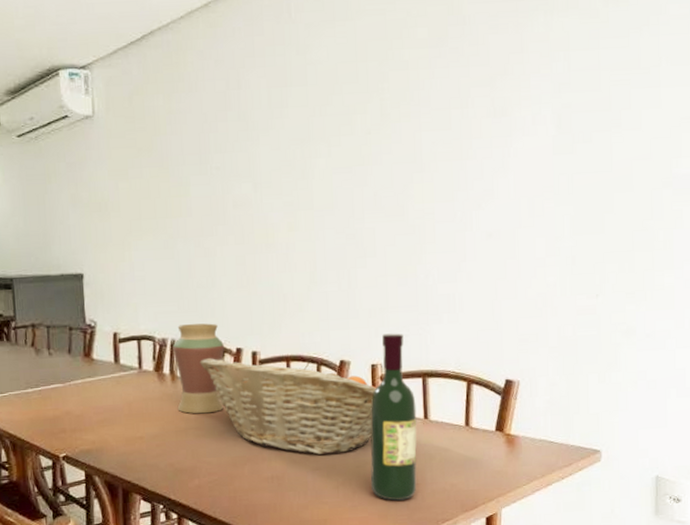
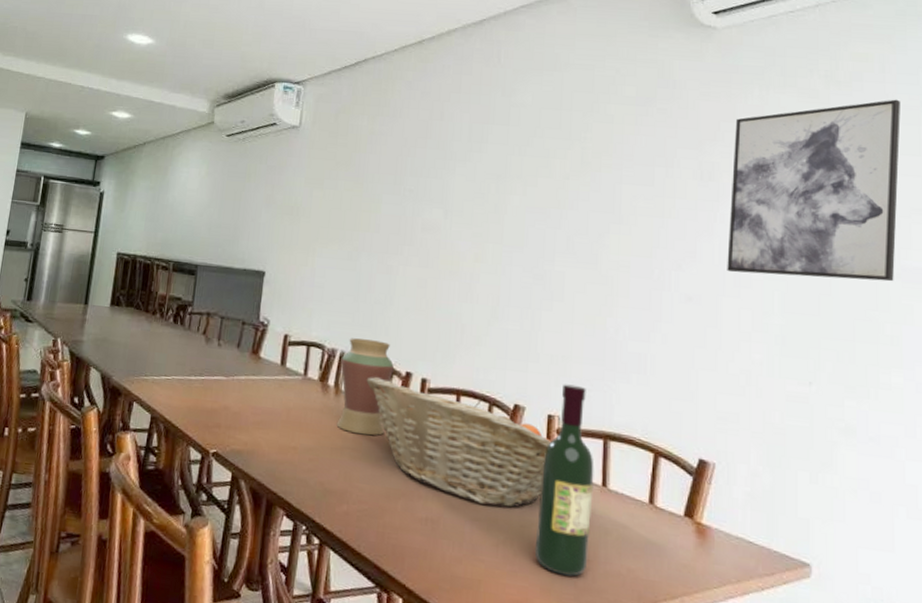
wall art: none [521,9,672,204] -> present [727,99,901,282]

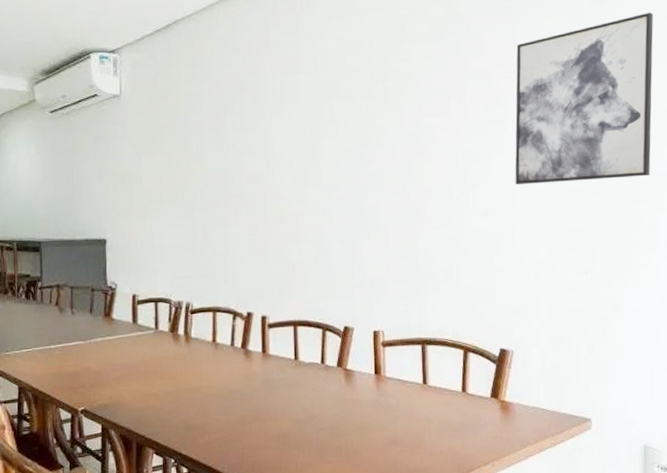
vase: present [336,338,394,436] -> none [187,288,236,374]
fruit basket: present [366,377,552,508] -> none [212,321,379,415]
wine bottle: present [534,384,594,577] -> none [371,302,416,462]

